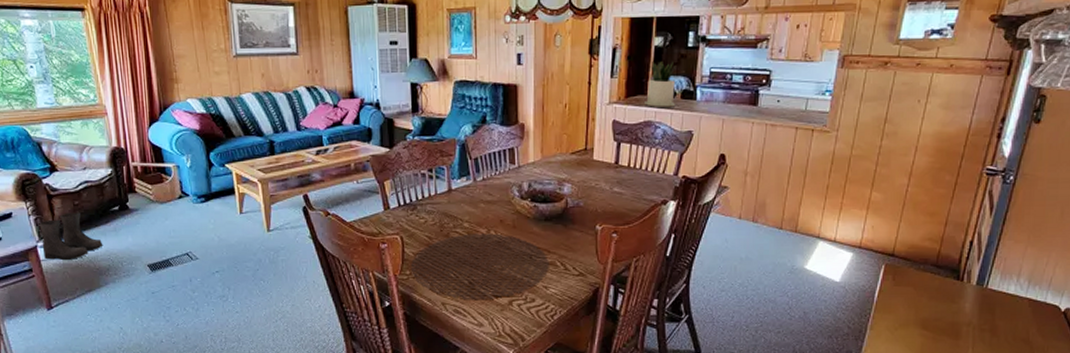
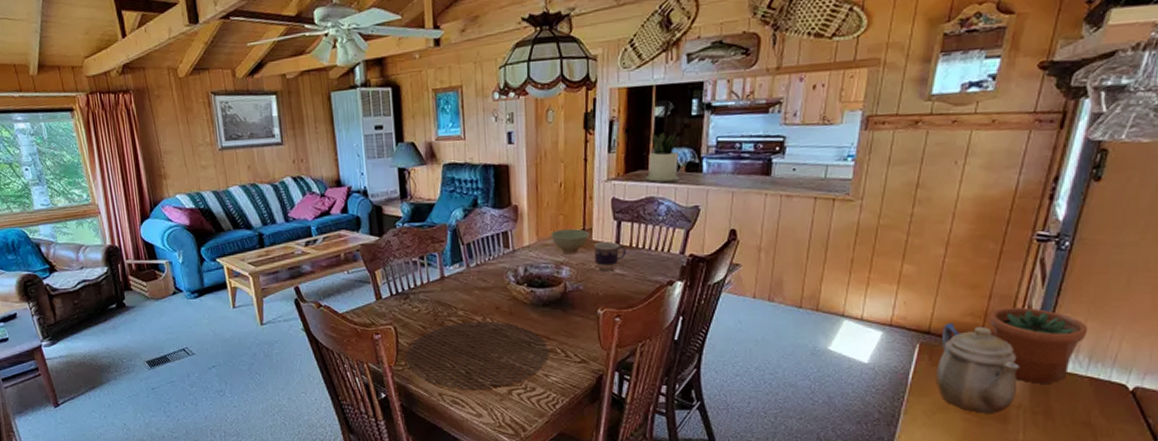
boot: present [39,212,103,260] -> none [42,311,104,358]
bowl: none [554,148,591,172] -> present [550,229,590,254]
cup: none [594,161,625,189] -> present [594,242,627,271]
teapot: none [897,246,971,330] -> present [935,322,1020,413]
planter: none [946,234,1028,304] -> present [990,307,1088,384]

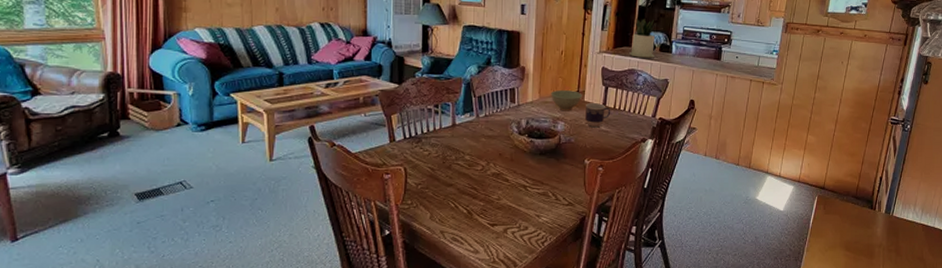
place mat: present [406,321,549,390] -> none [413,166,542,228]
teapot: present [935,322,1020,413] -> none [827,181,881,251]
planter: present [990,307,1088,384] -> none [863,172,921,229]

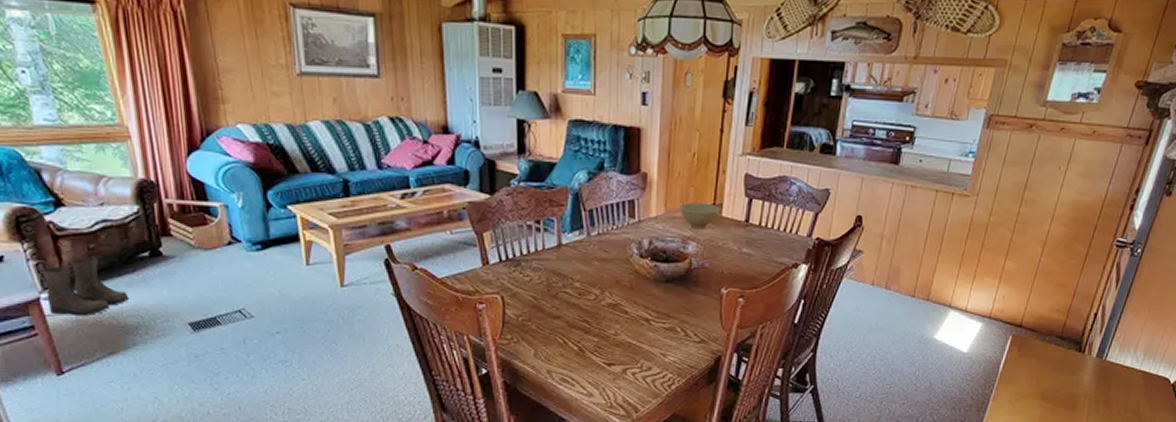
boot: none [12,138,86,188] -> present [41,258,130,315]
cup: present [584,103,611,128] -> none [722,219,756,250]
planter: present [628,19,655,59] -> none [779,110,815,163]

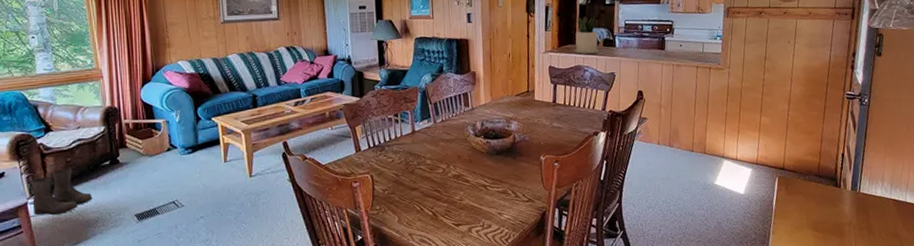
bowl: present [679,203,720,229] -> none [502,90,533,111]
planter: none [779,110,815,163] -> present [573,16,600,55]

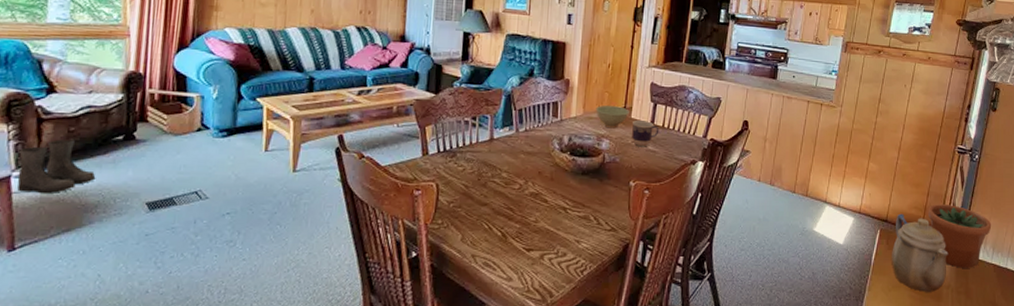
bowl: none [502,90,533,111] -> present [596,105,629,129]
cup: none [536,101,562,125] -> present [631,120,660,147]
planter: present [573,16,600,55] -> none [679,33,708,76]
teapot: none [791,160,847,231] -> present [890,213,949,292]
planter: none [823,148,888,206] -> present [928,204,992,268]

